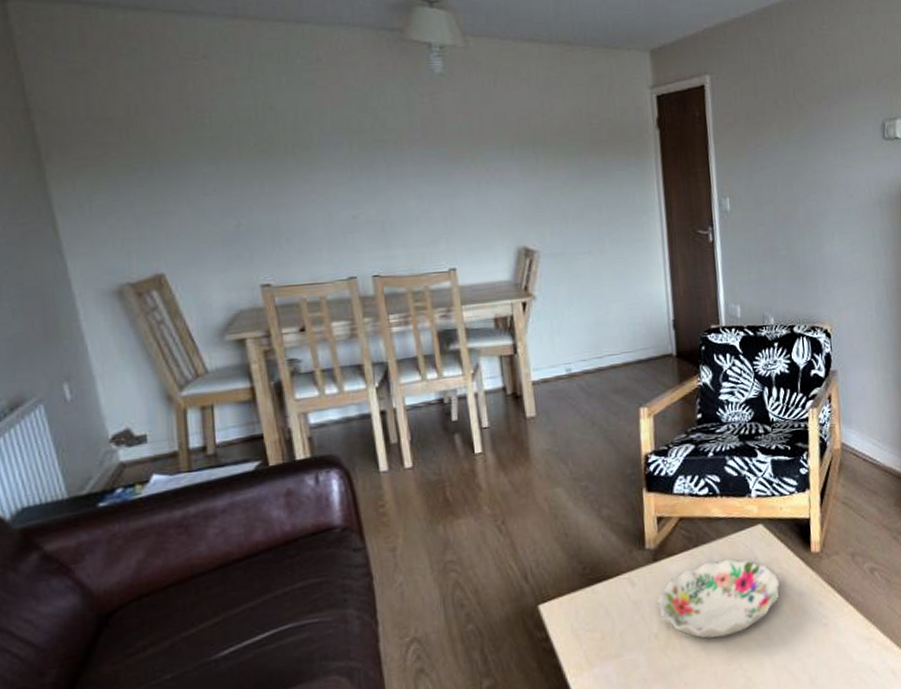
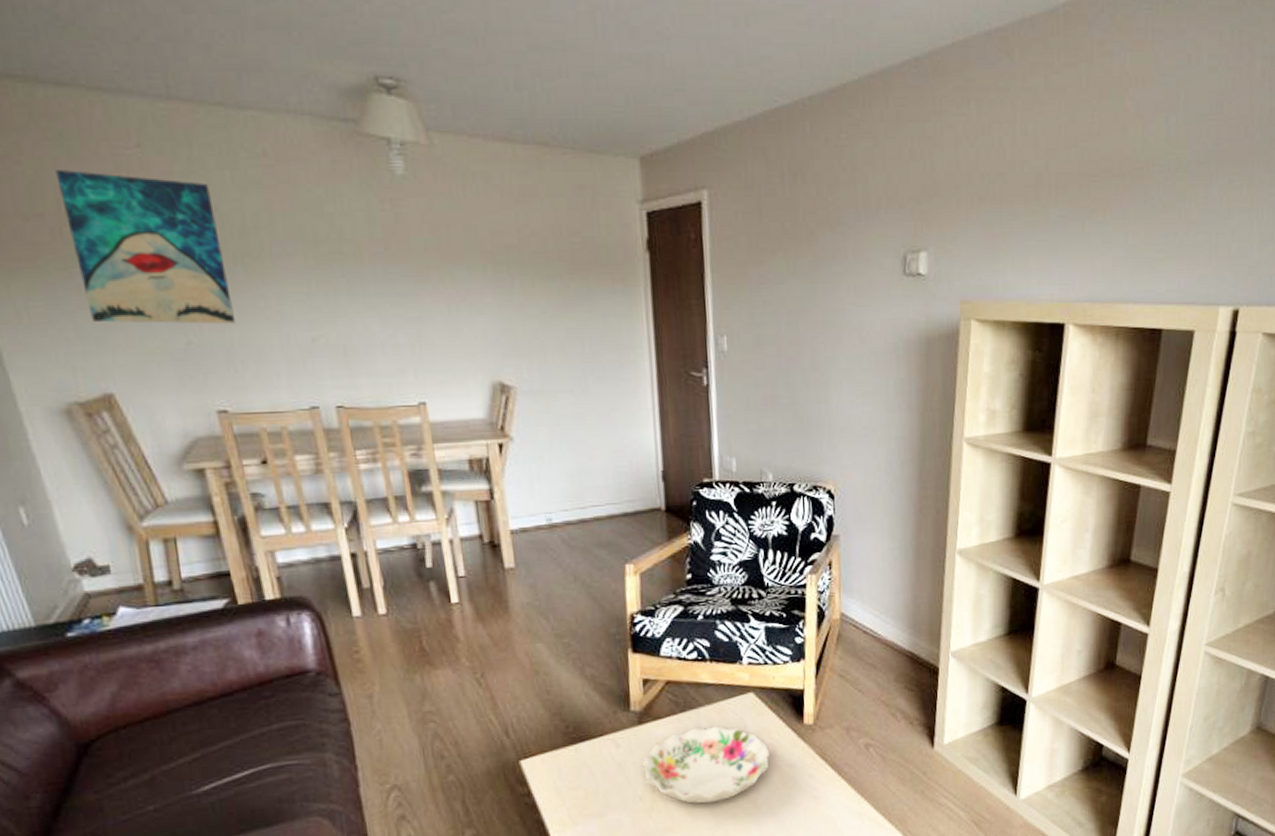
wall art: none [127,80,284,211] -> present [55,170,236,324]

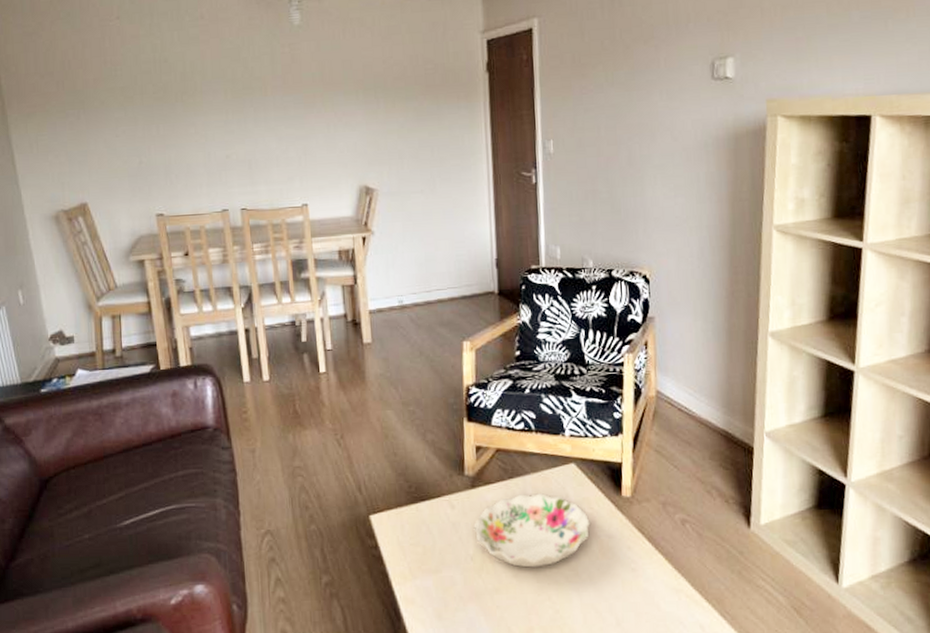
wall art: present [55,170,236,324] -> none [63,39,174,150]

